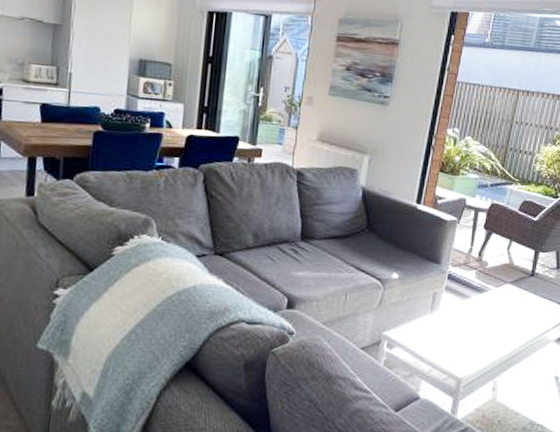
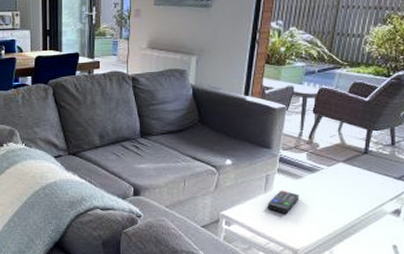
remote control: none [432,311,466,337] -> present [267,191,300,213]

